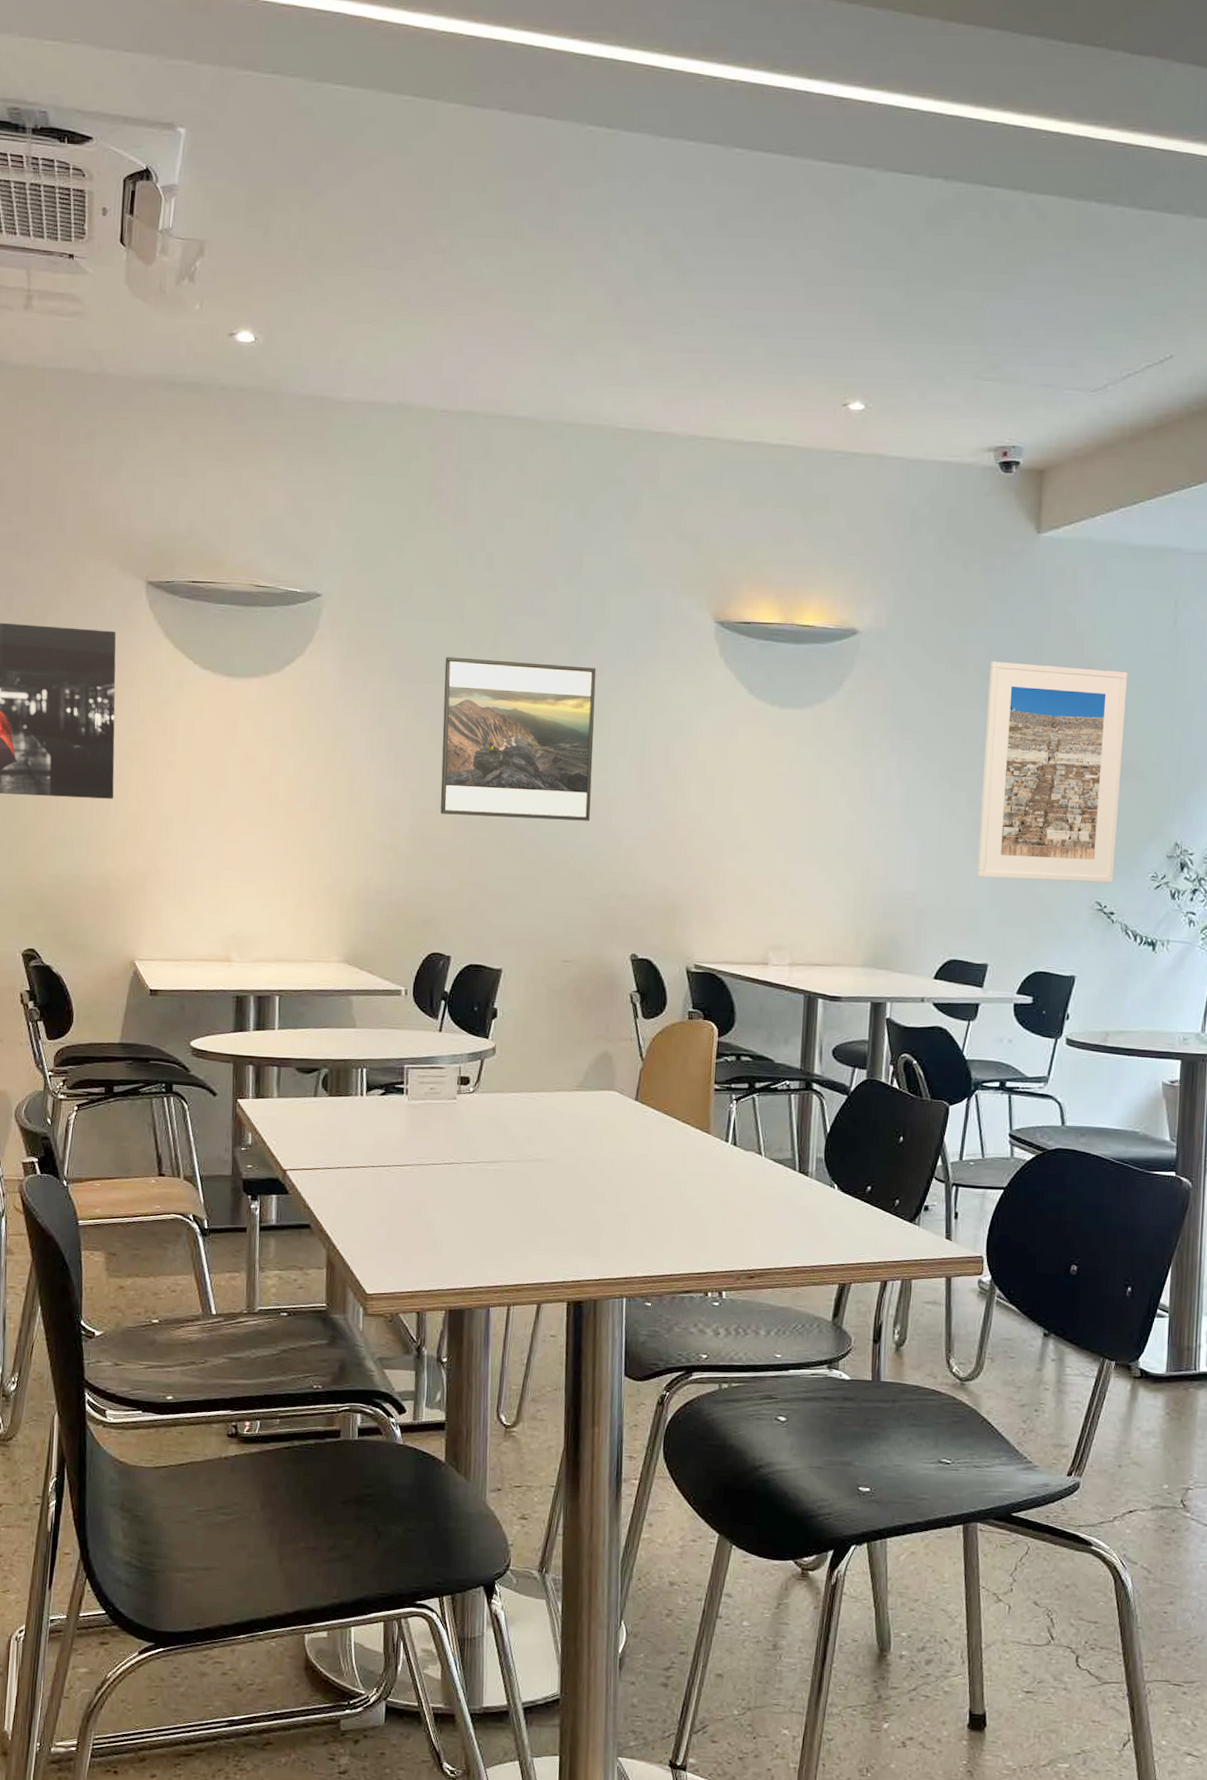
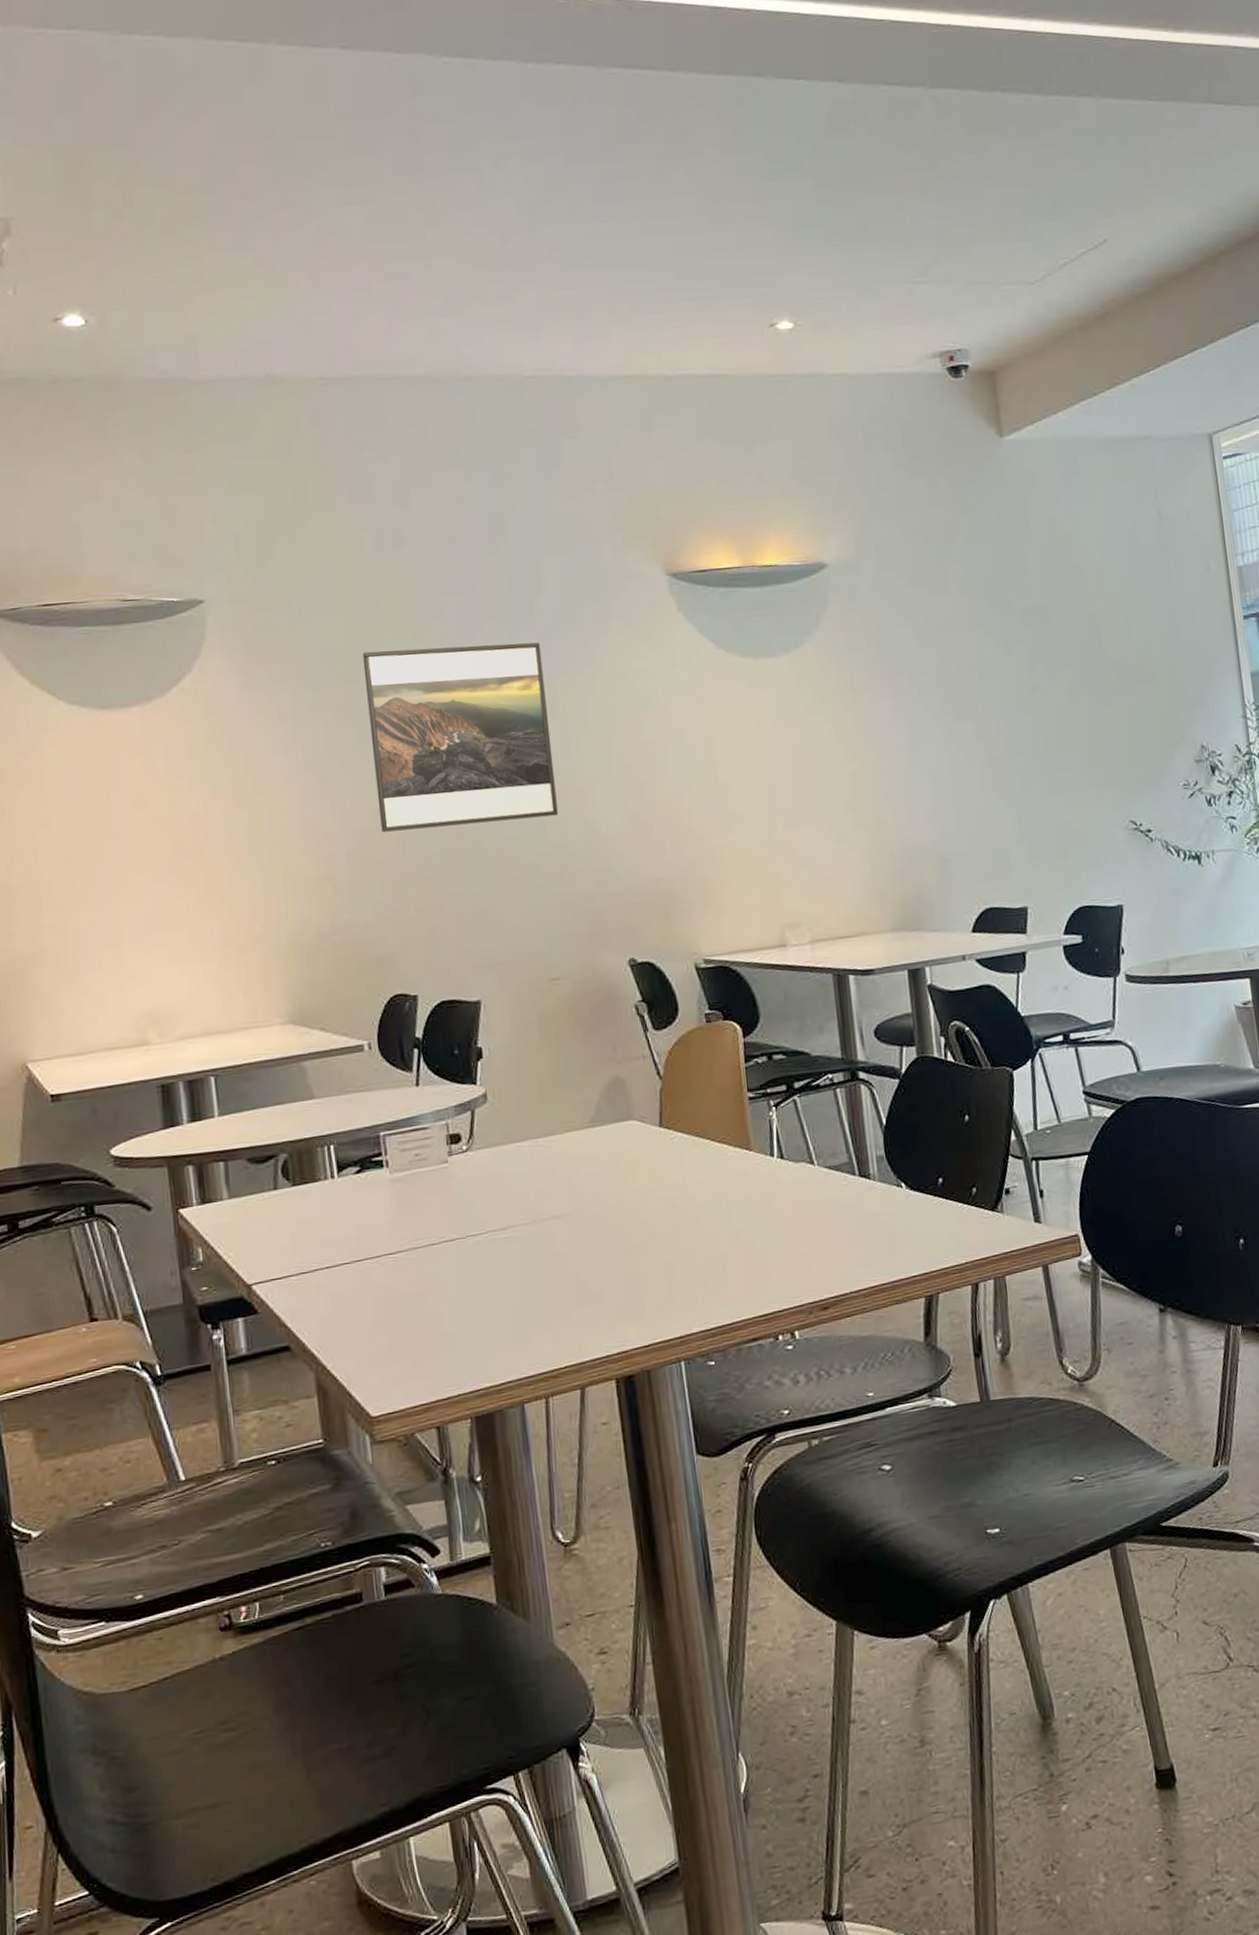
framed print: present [977,661,1127,883] -> none [974,571,1144,814]

